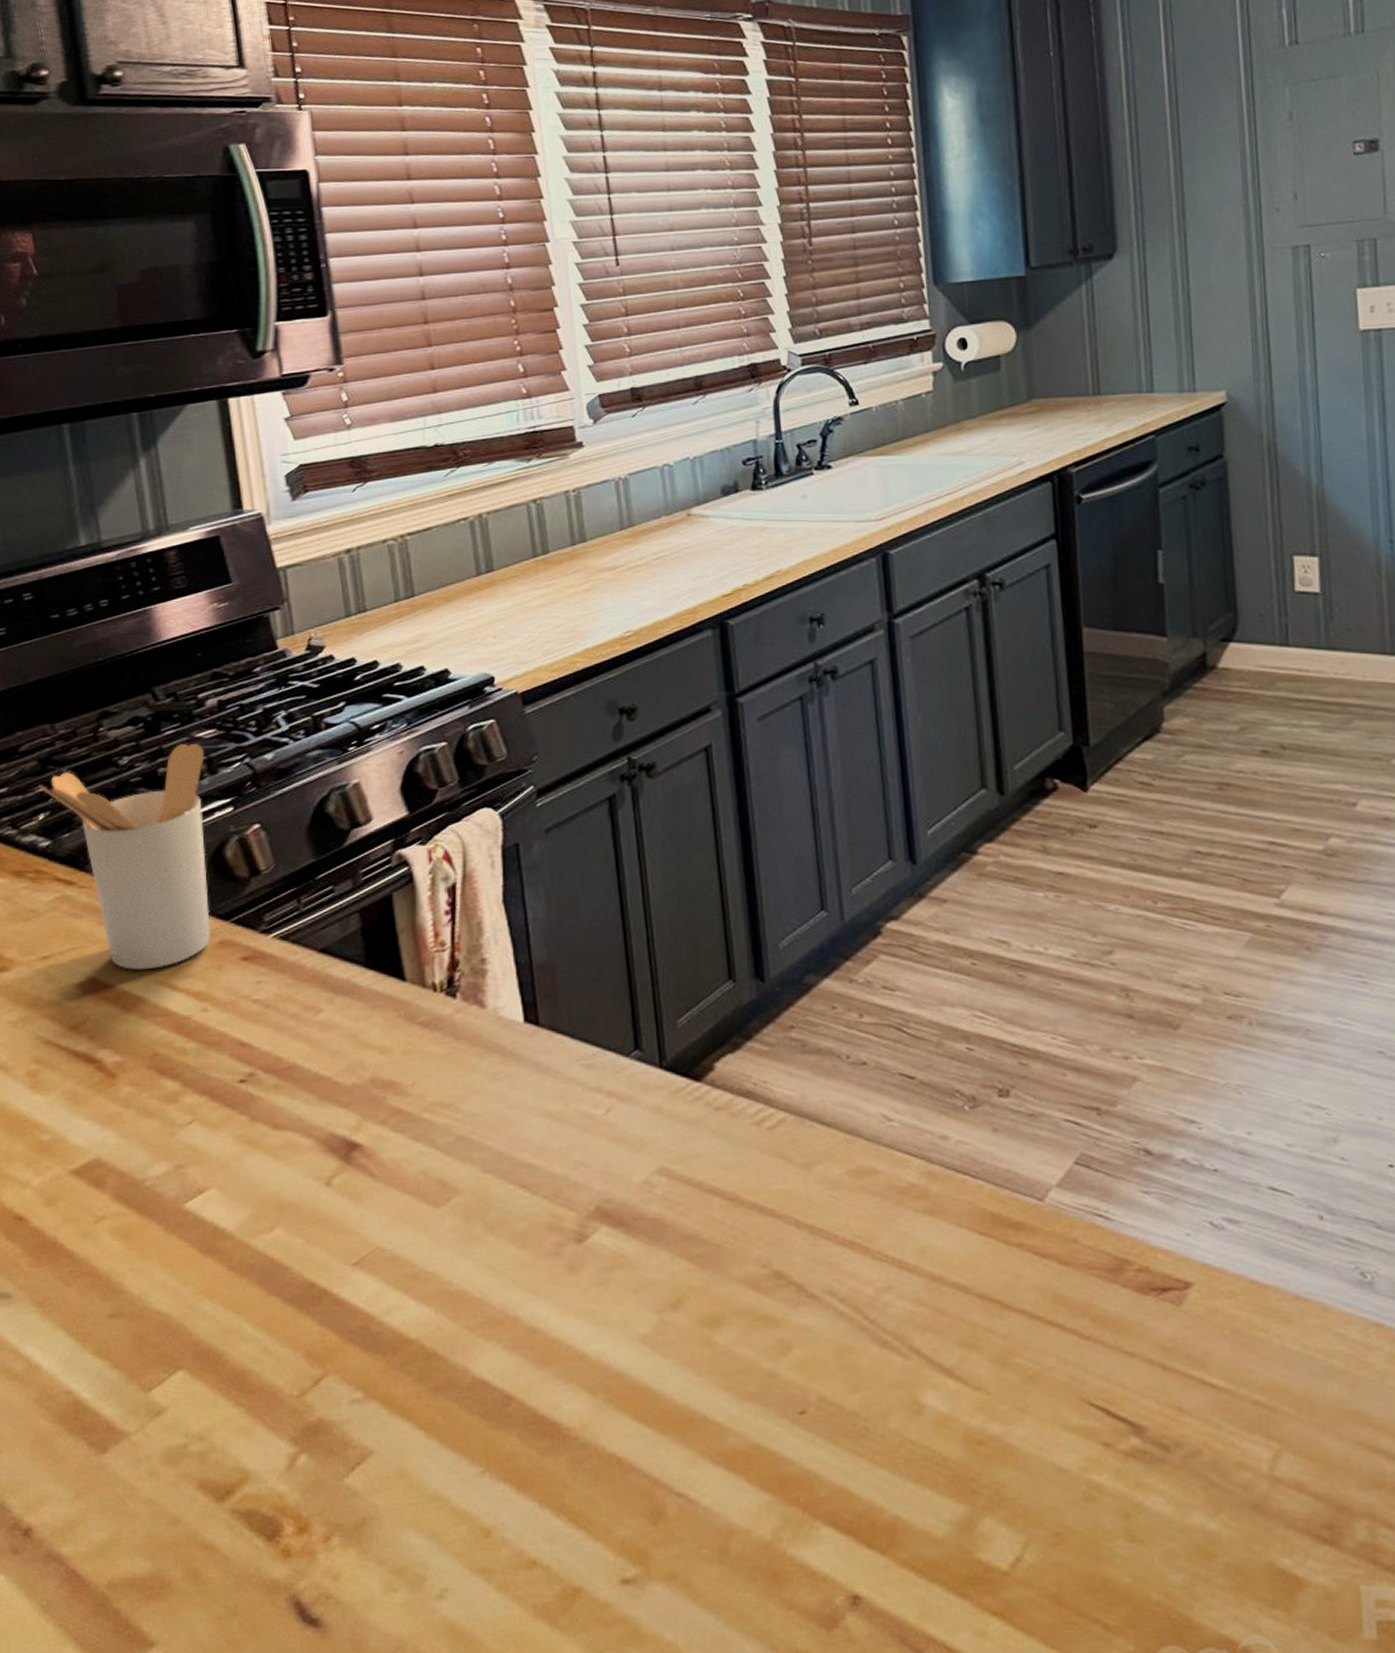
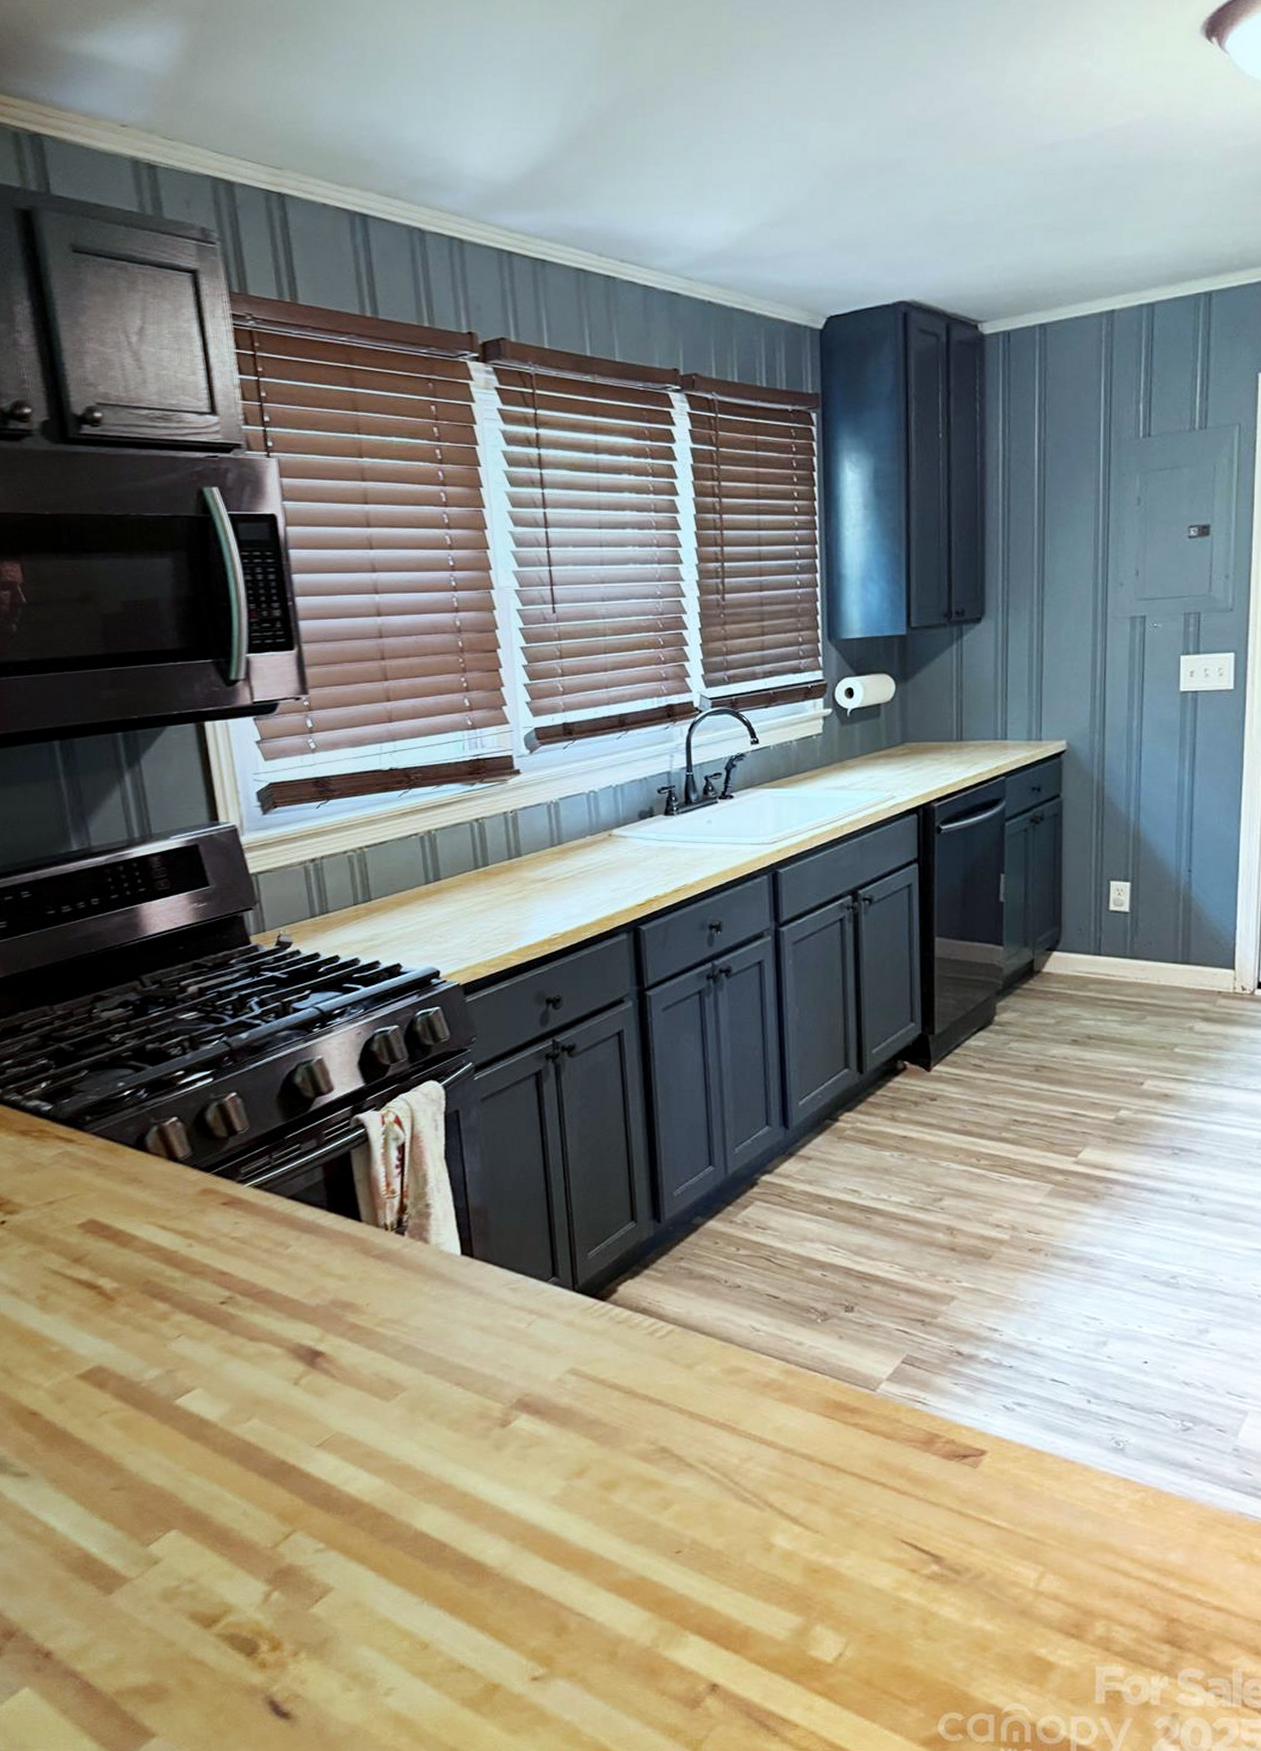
utensil holder: present [38,743,210,970] -> none [40,1023,194,1213]

